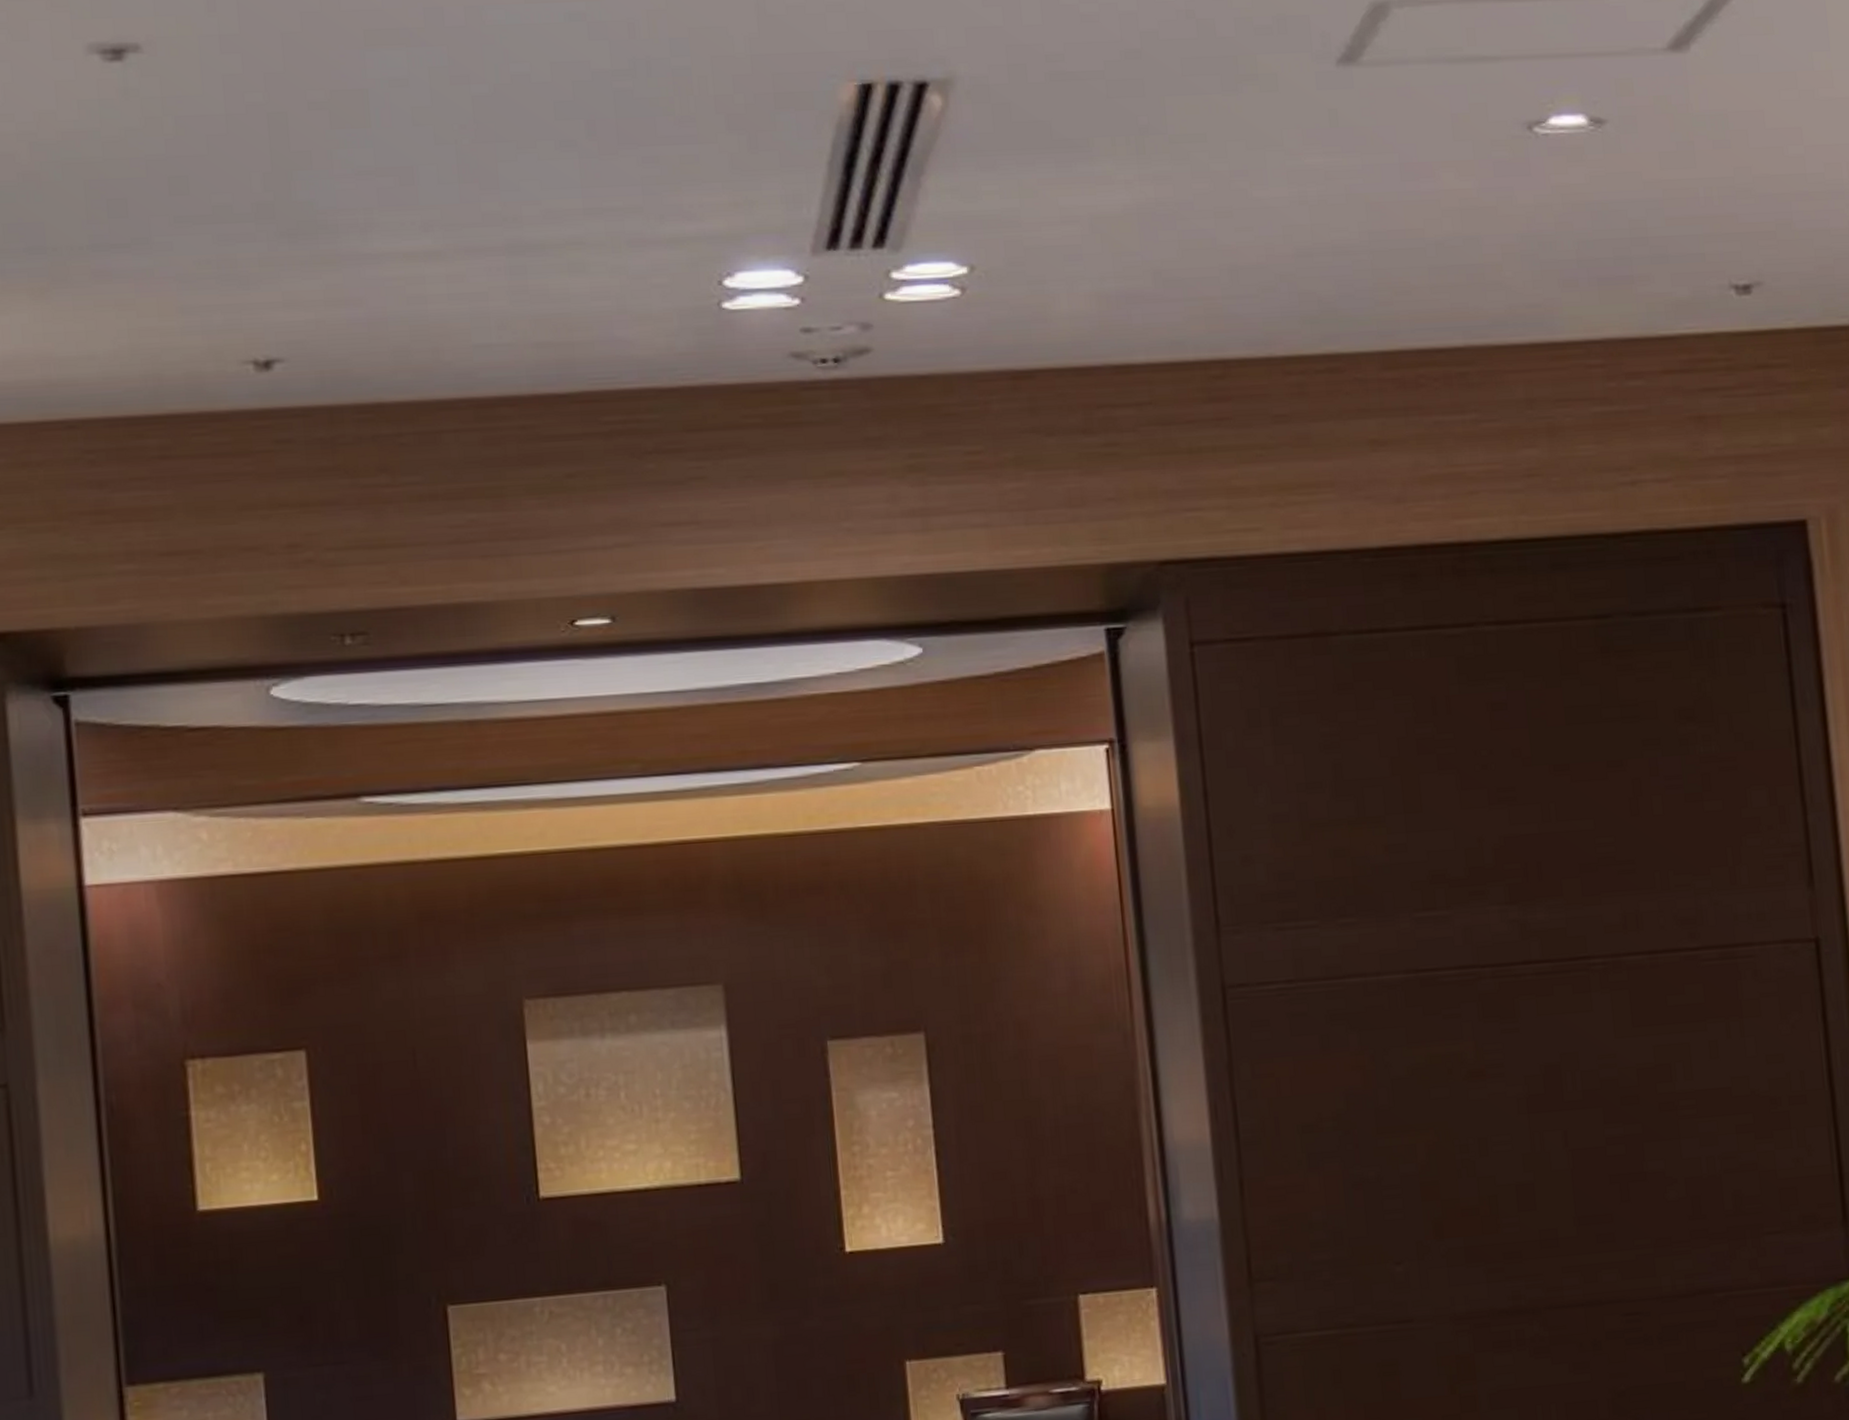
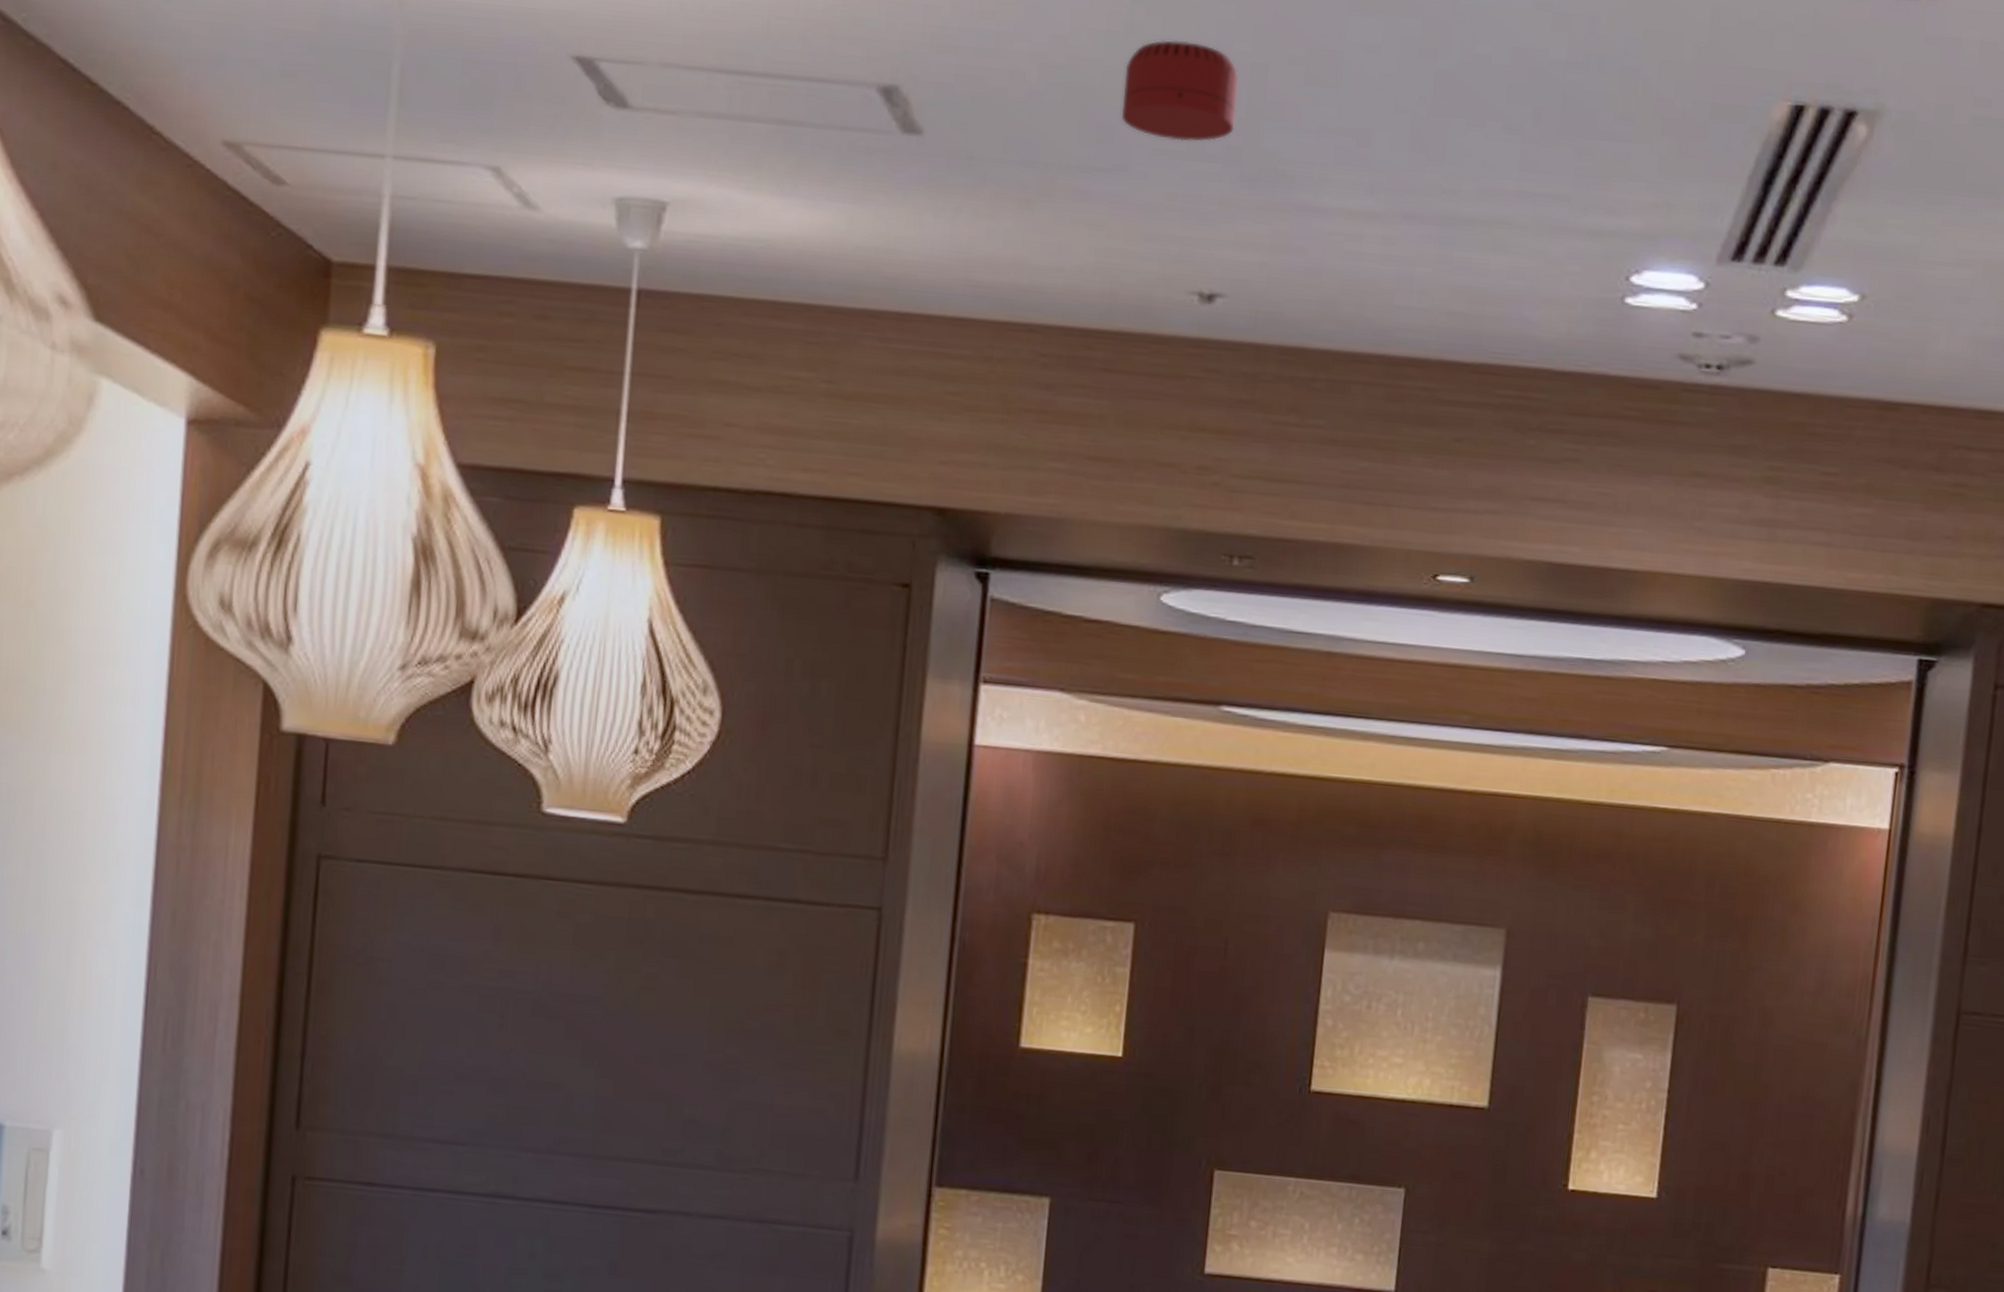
smoke detector: none [126,99,262,206] -> present [1120,39,1240,143]

